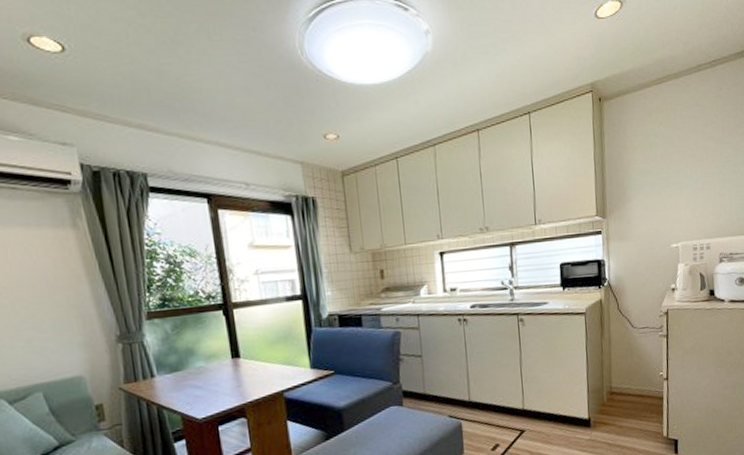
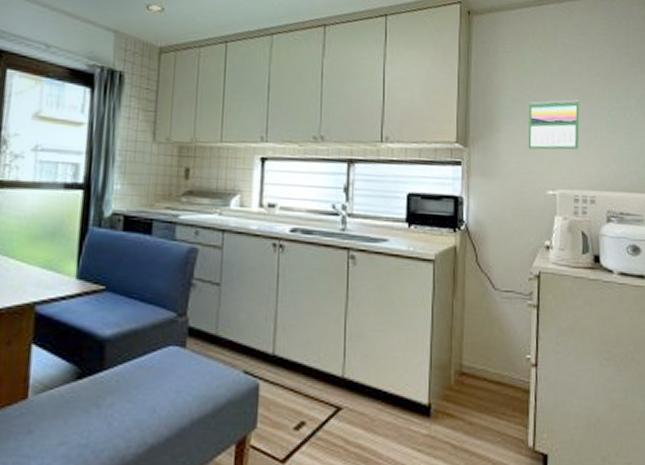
calendar: none [654,164,697,212] -> present [528,100,580,150]

